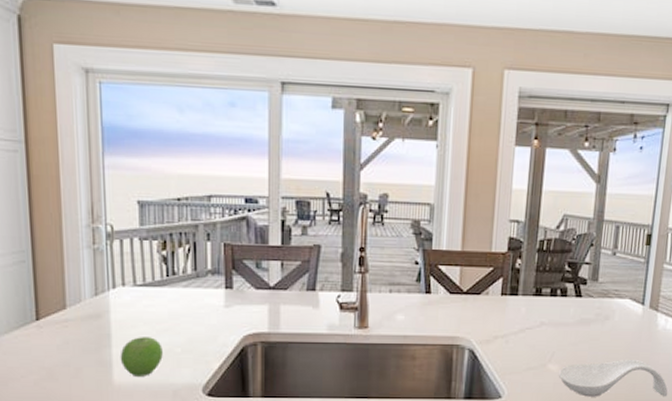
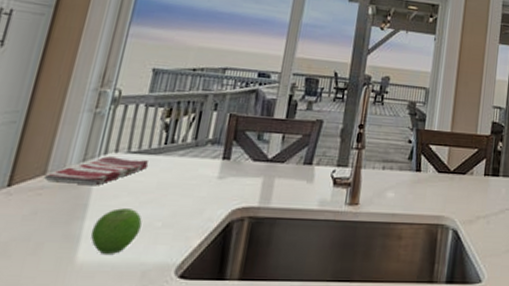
dish towel: none [66,290,157,318] -> present [44,156,149,186]

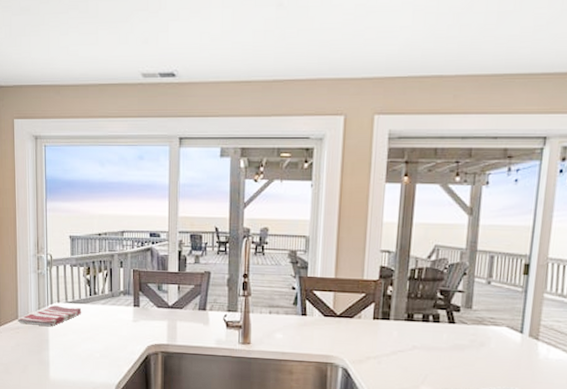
fruit: present [90,208,142,254] -> none [55,343,86,375]

